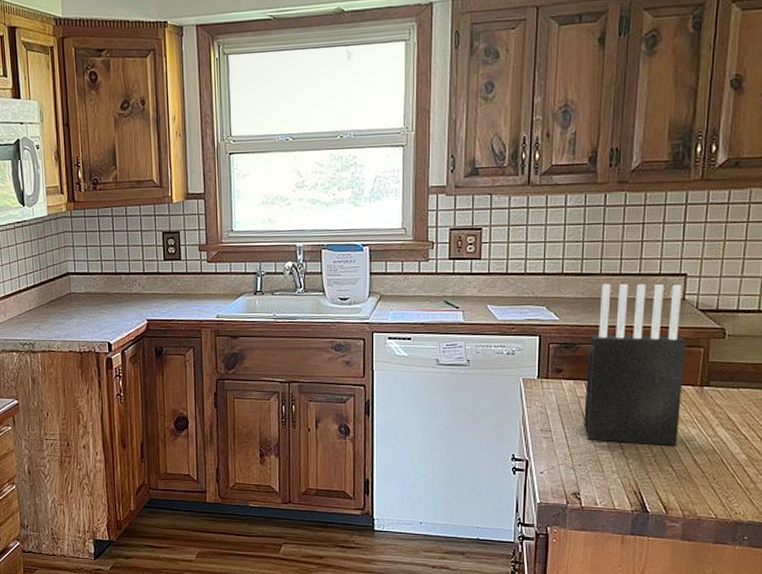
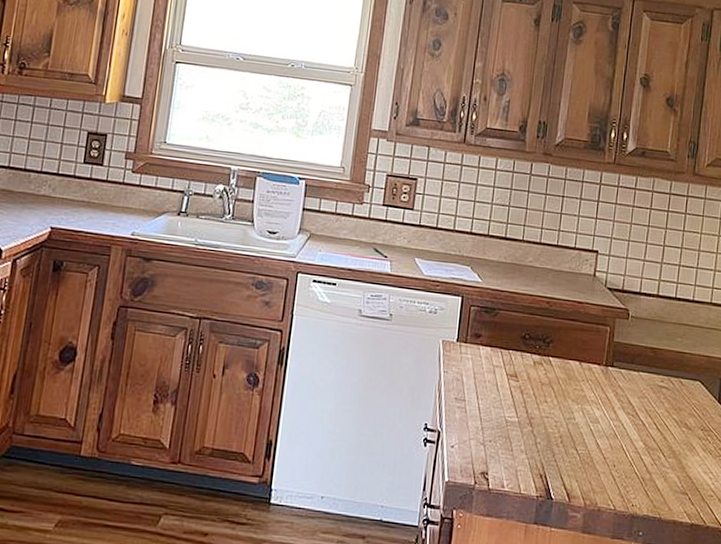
knife block: present [584,283,686,446] -> none [497,250,595,427]

